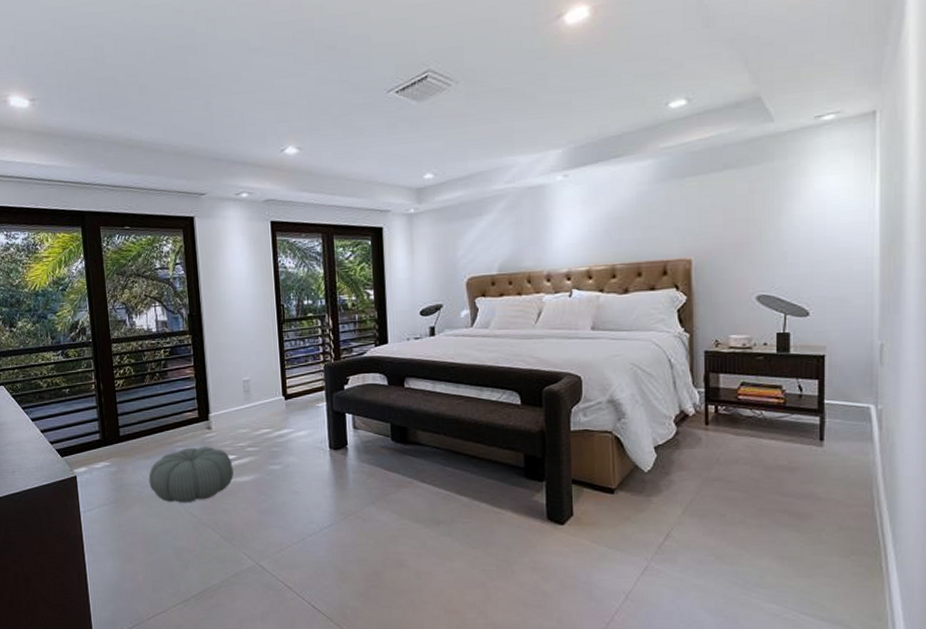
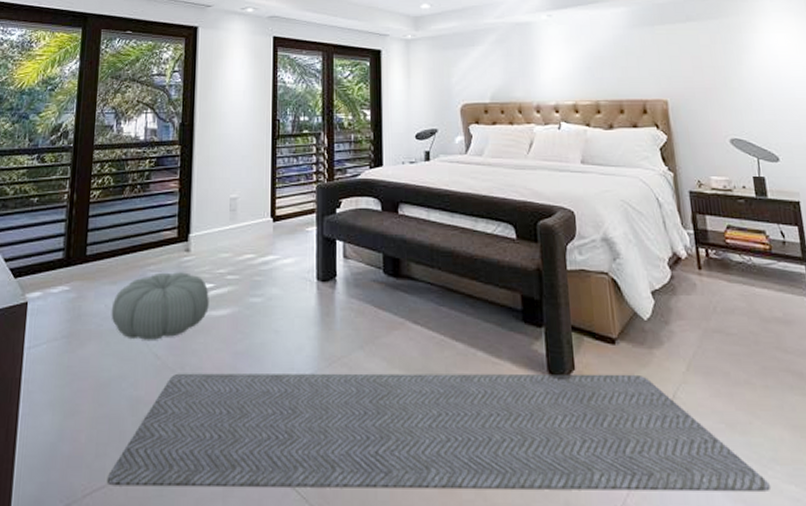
rug: none [164,518,751,612] -> present [106,373,770,492]

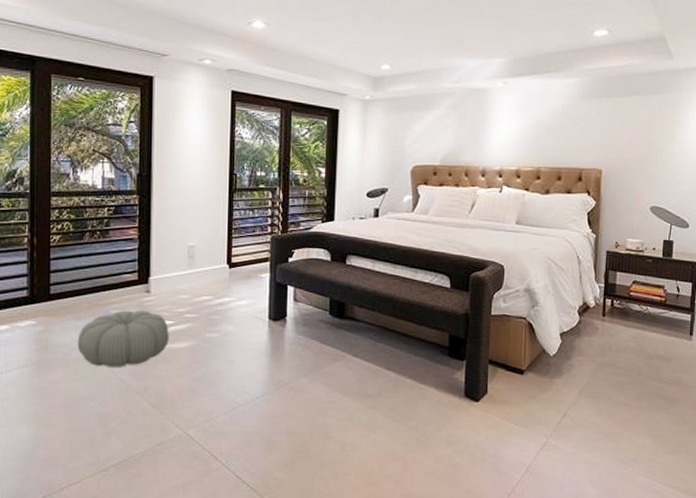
rug: present [106,373,770,492] -> none [81,394,628,482]

